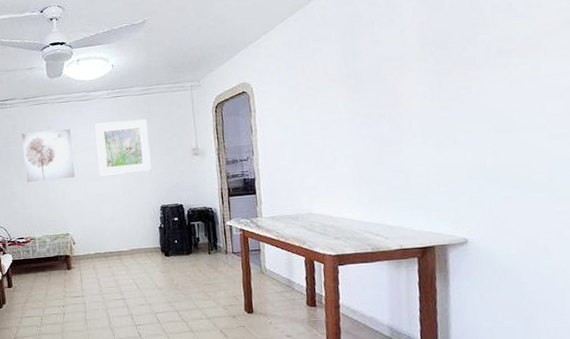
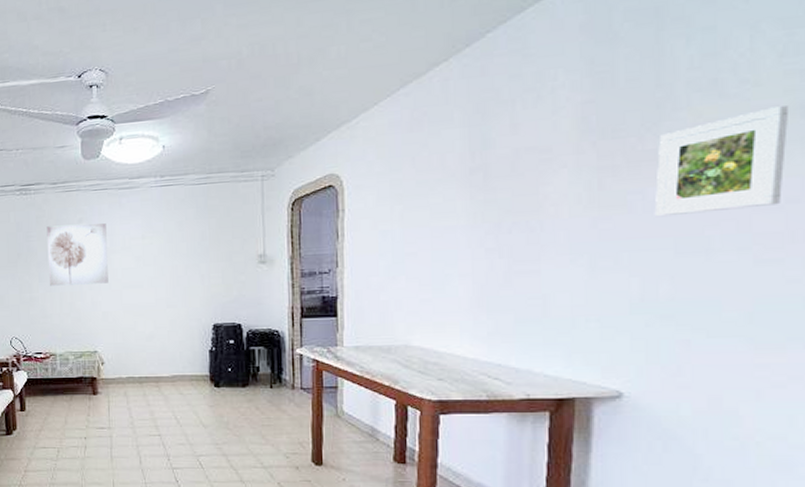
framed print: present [95,119,152,176] -> none [137,215,205,283]
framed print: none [476,22,563,106] -> present [654,106,790,217]

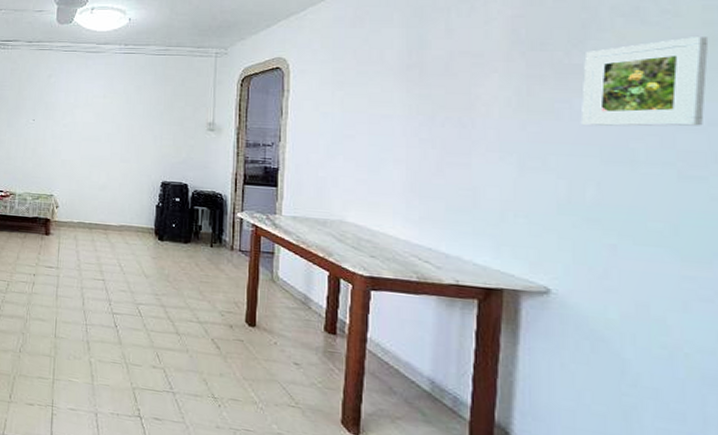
wall art: present [46,223,109,286] -> none [16,78,72,134]

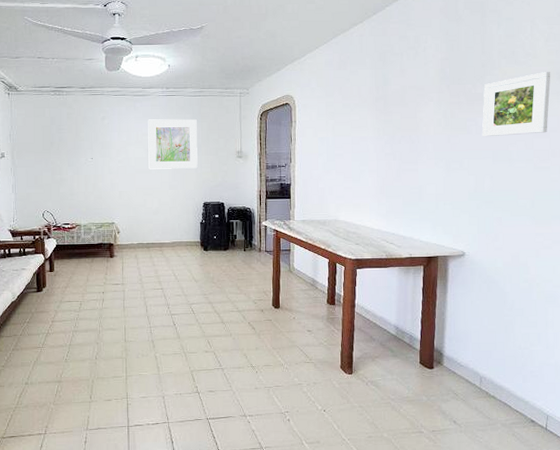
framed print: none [97,79,159,140] -> present [148,119,198,169]

